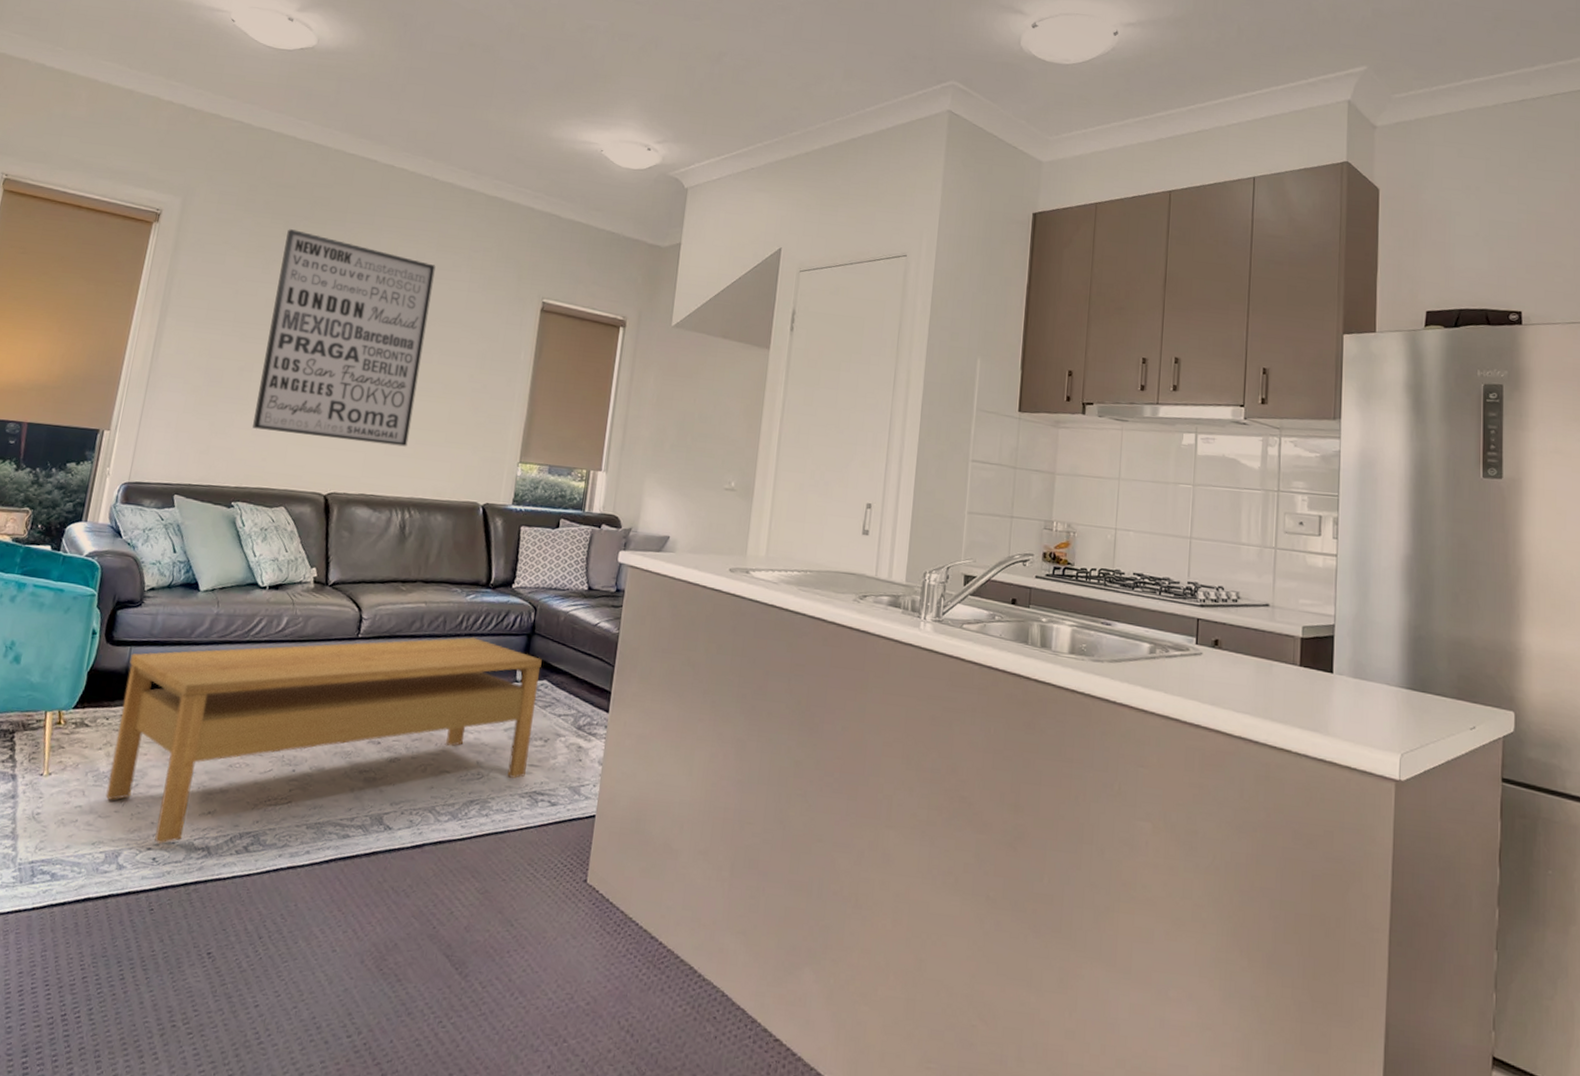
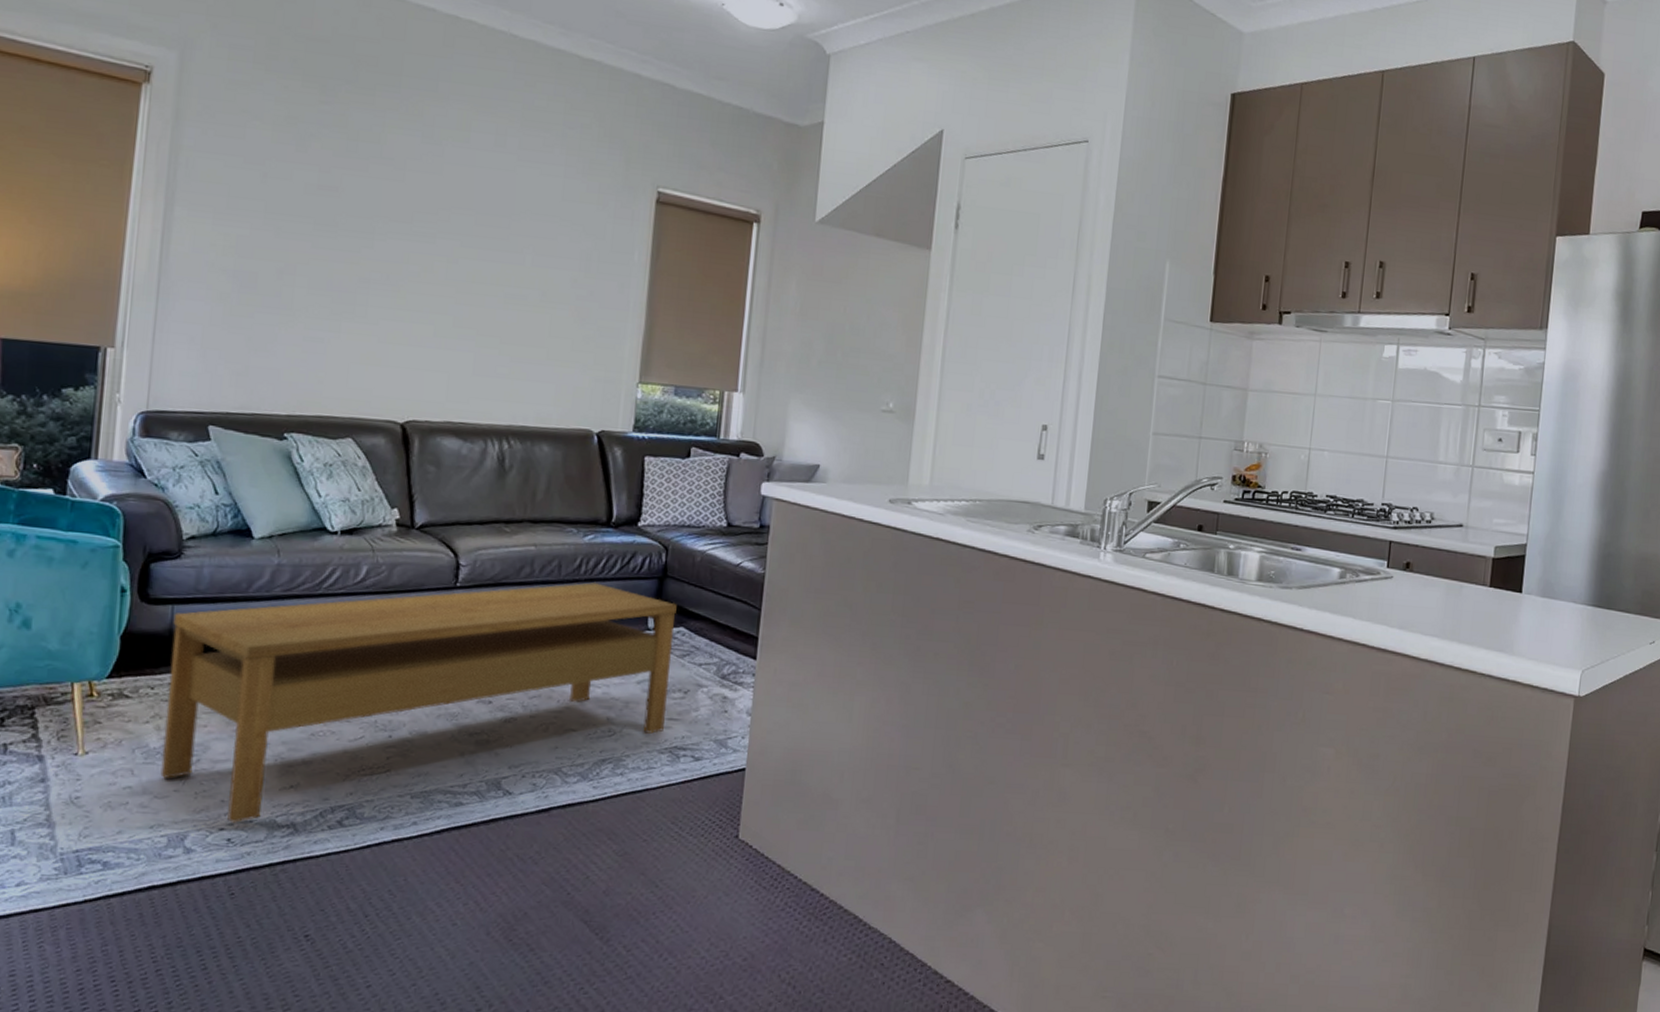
wall art: present [252,229,436,447] -> none [302,95,521,366]

